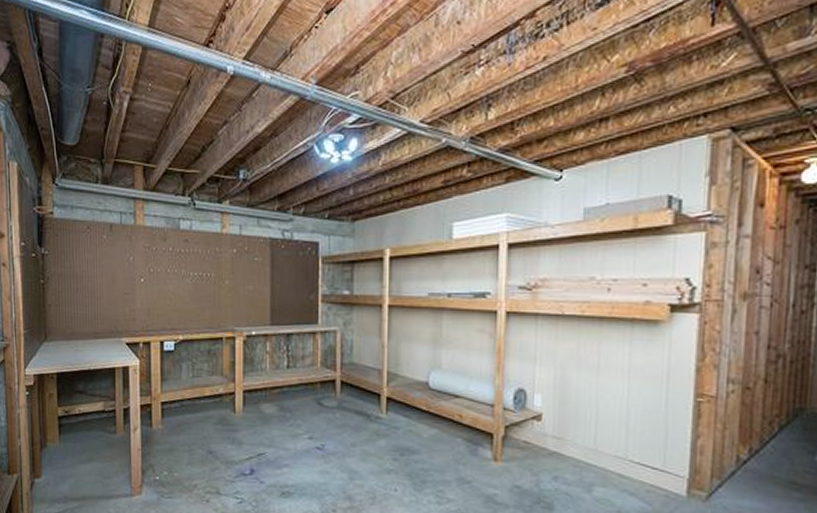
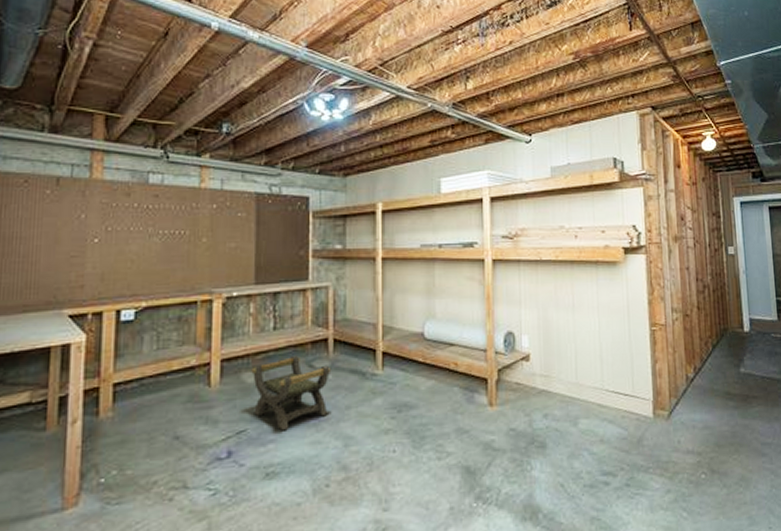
stool: none [268,392,339,459] -> present [251,355,332,431]

